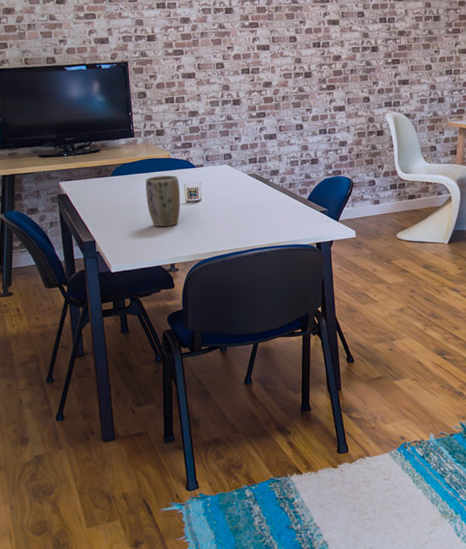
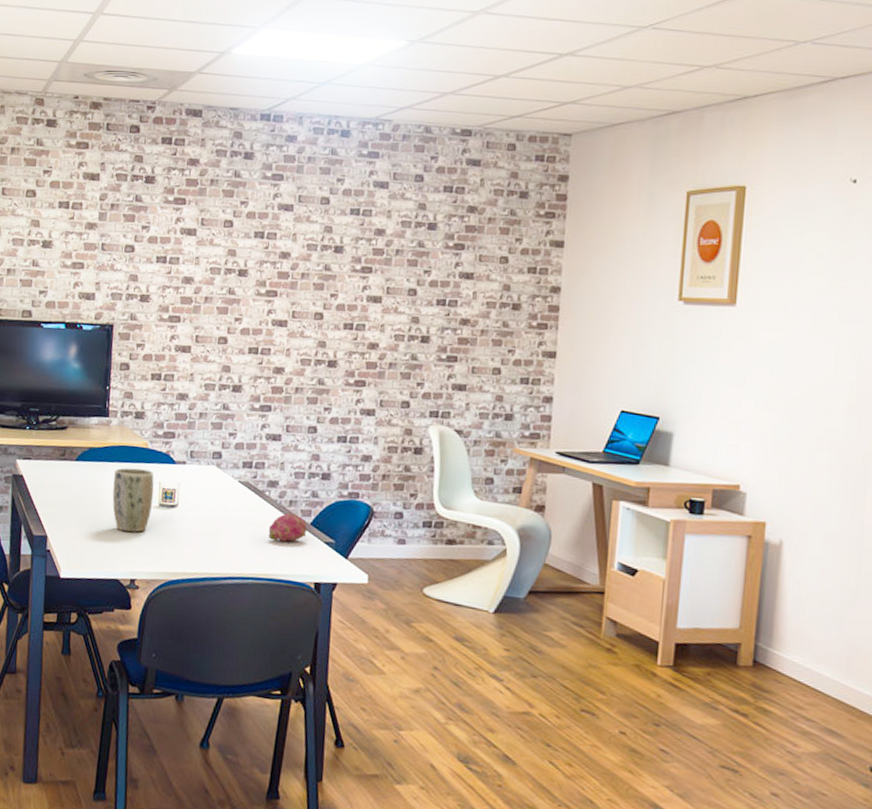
fruit: none [276,193,306,217] -> present [268,512,307,543]

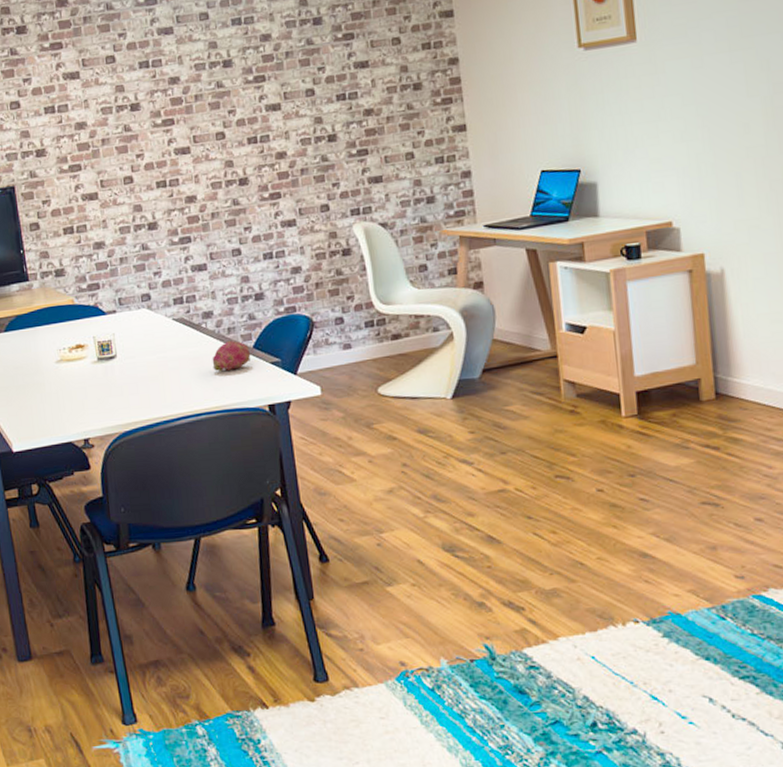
plant pot: present [112,467,154,533] -> none [46,326,92,394]

